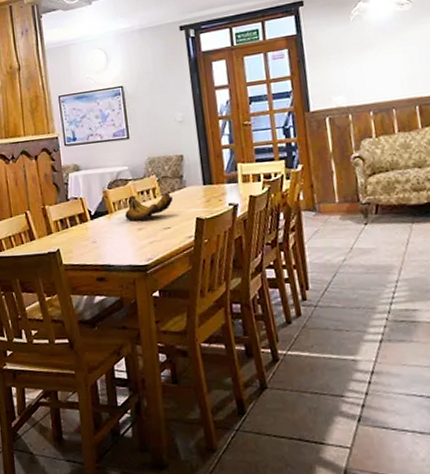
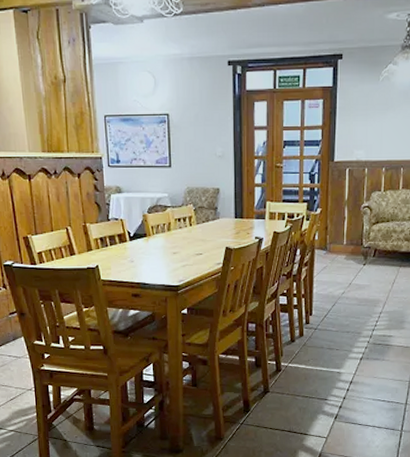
banana bunch: present [125,192,173,222] -> none [162,222,206,246]

